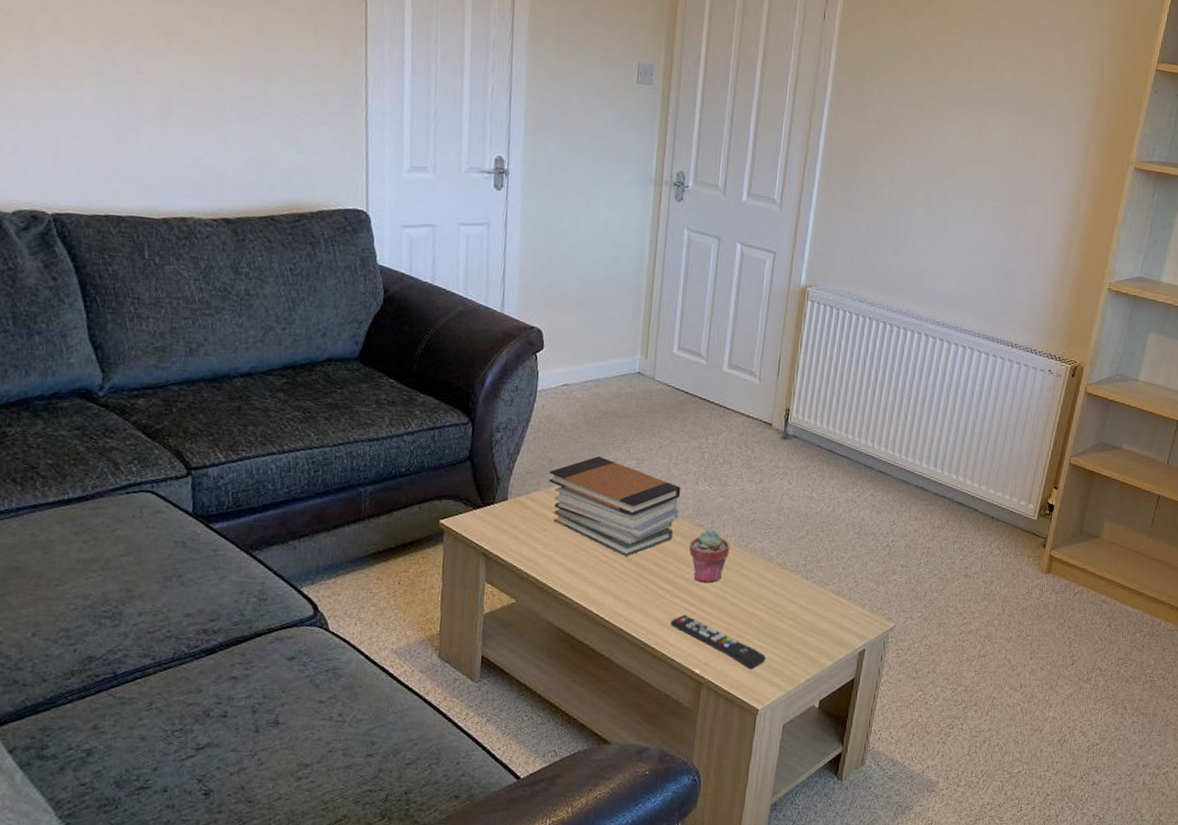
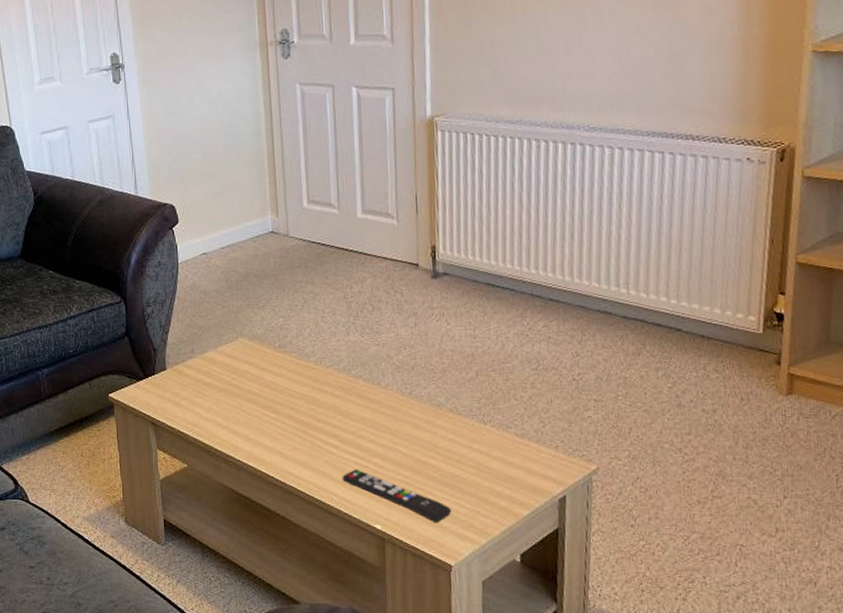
book stack: present [548,456,681,557] -> none [200,318,334,415]
potted succulent: present [689,530,730,583] -> none [350,380,394,436]

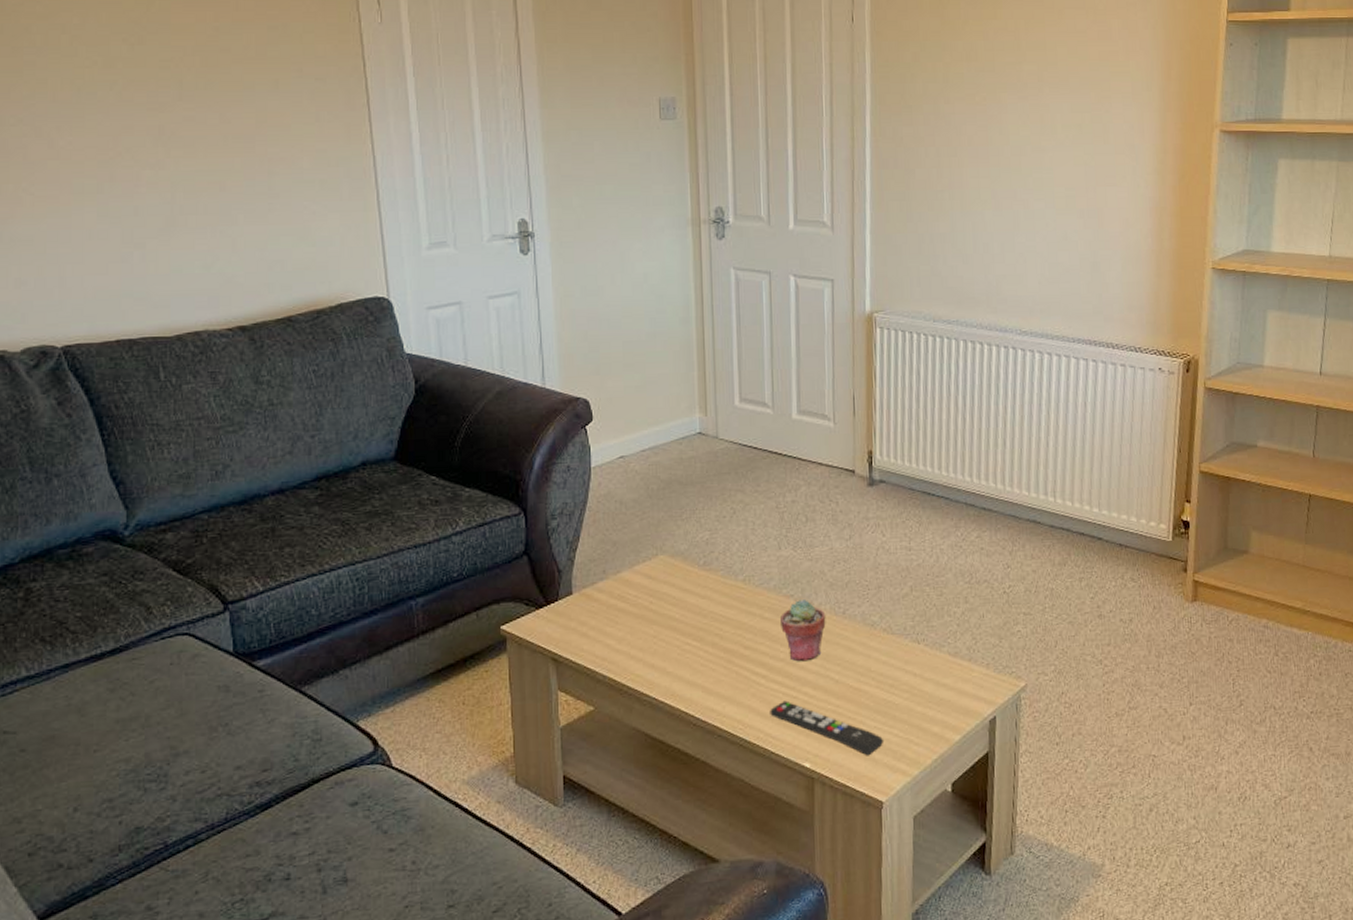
potted succulent: none [350,380,394,436] -> present [781,600,826,662]

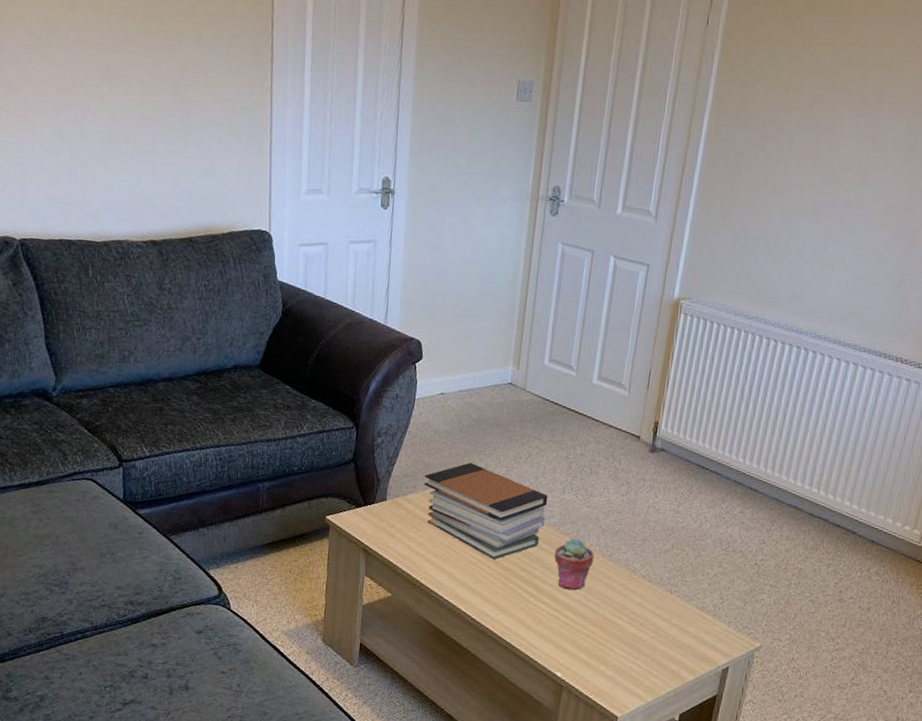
book stack: none [614,532,764,643] -> present [424,463,548,560]
remote control: present [770,700,884,756] -> none [534,618,628,678]

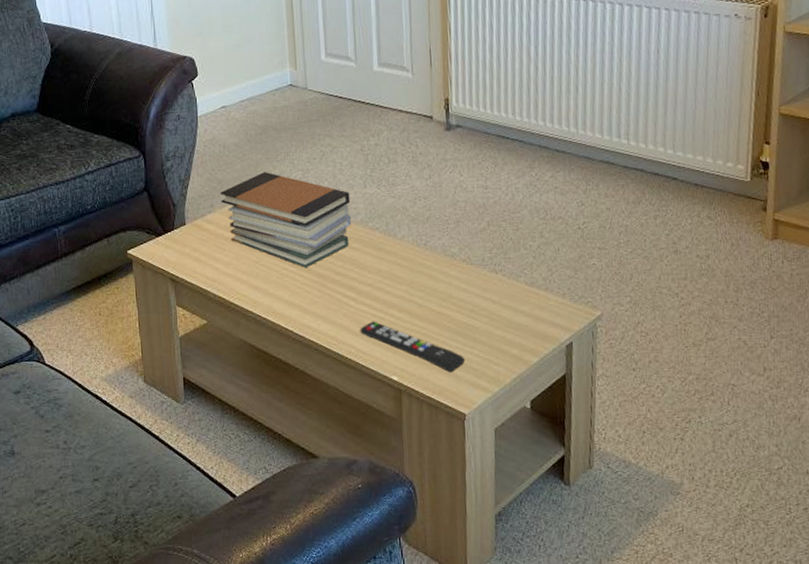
remote control: none [534,618,628,678] -> present [360,321,466,373]
potted succulent: present [554,538,595,590] -> none [367,232,409,287]

